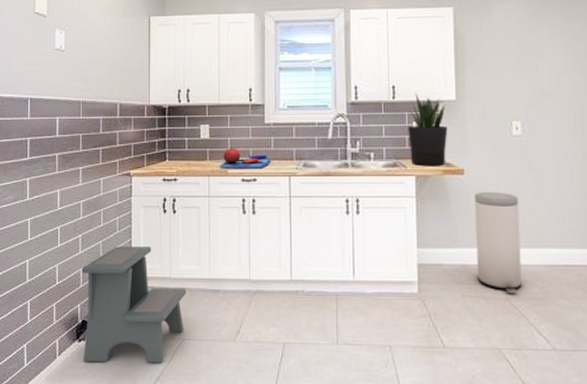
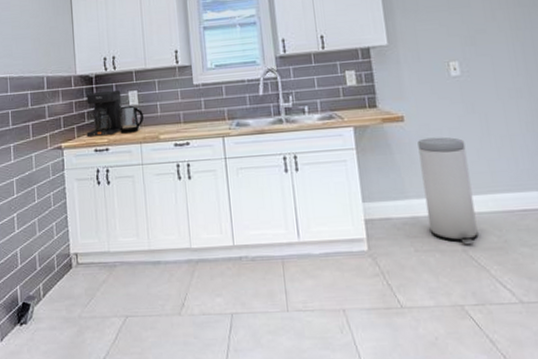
step stool: present [81,246,187,364] -> none [18,221,127,347]
coffee maker: none [156,122,193,167] -> present [86,89,122,138]
kettle: none [188,138,214,167] -> present [117,105,145,135]
chopping board: present [217,144,270,170] -> none [148,109,202,136]
planter: present [408,93,448,166] -> none [340,41,384,116]

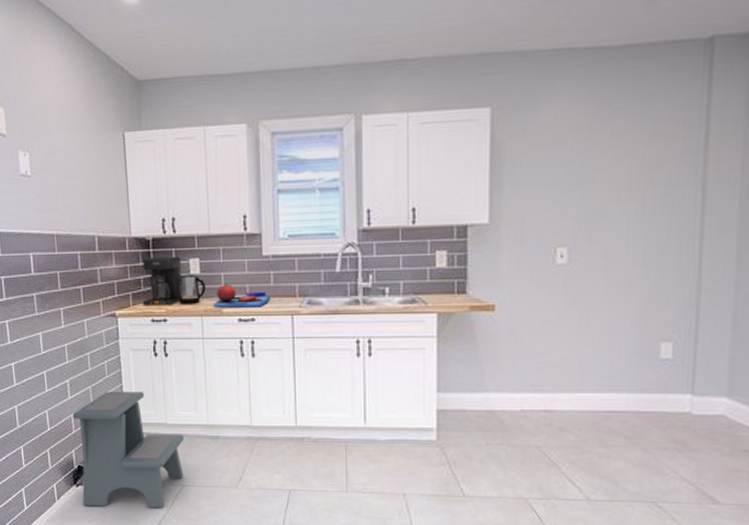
step stool: none [18,221,127,347] -> present [72,392,184,509]
chopping board: none [148,109,202,136] -> present [210,280,270,309]
pedal bin: present [417,137,478,245] -> none [505,330,558,442]

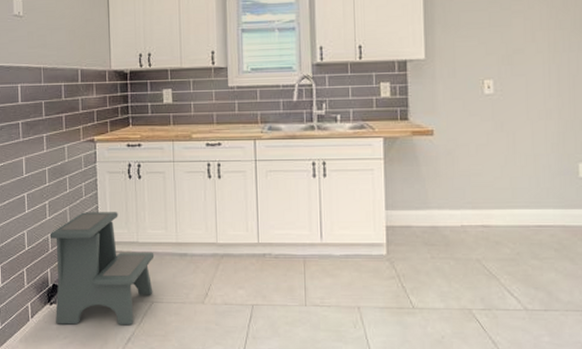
coffee maker: present [142,256,182,307] -> none [119,87,156,133]
kettle: present [177,274,207,306] -> none [151,103,178,132]
chopping board: present [210,280,270,309] -> none [181,109,235,135]

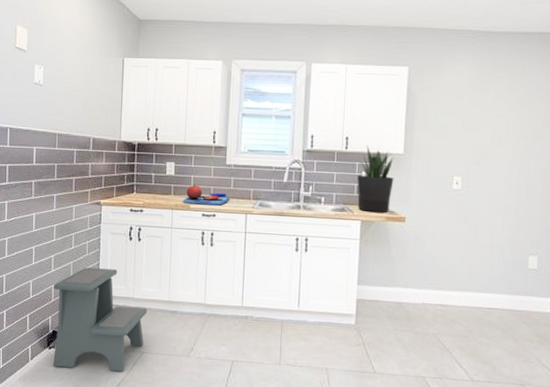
chopping board: none [181,109,235,135] -> present [180,182,229,207]
planter: none [375,52,417,128] -> present [357,145,394,213]

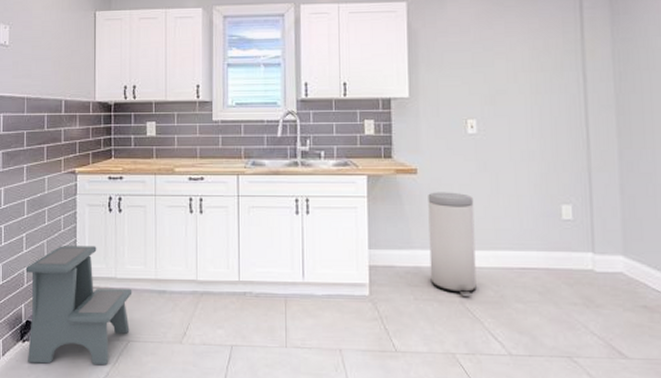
chopping board: present [180,182,229,207] -> none [163,142,218,169]
planter: present [357,145,394,213] -> none [359,90,401,166]
pedal bin: none [409,238,453,331] -> present [428,192,477,297]

